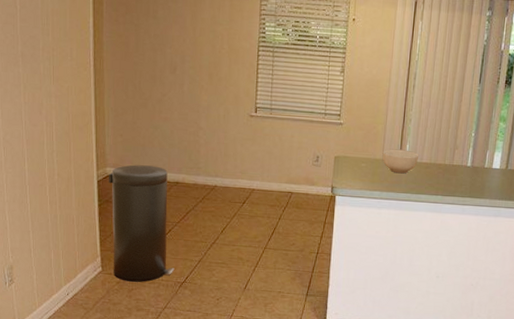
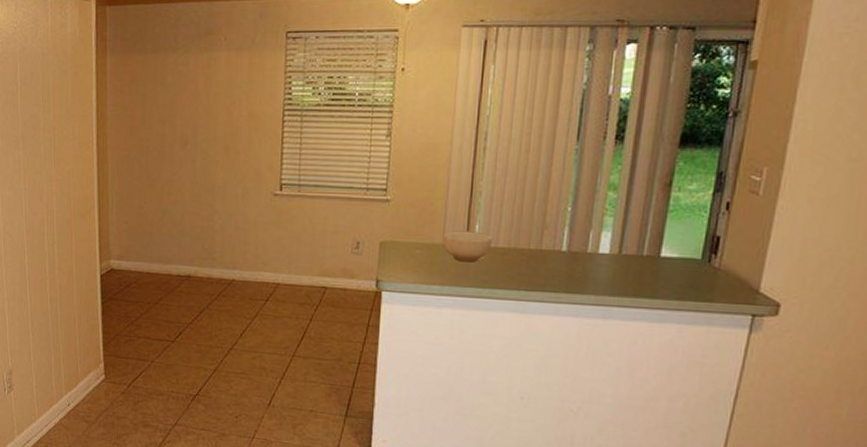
pedal bin: present [109,164,175,282] -> none [113,256,186,394]

